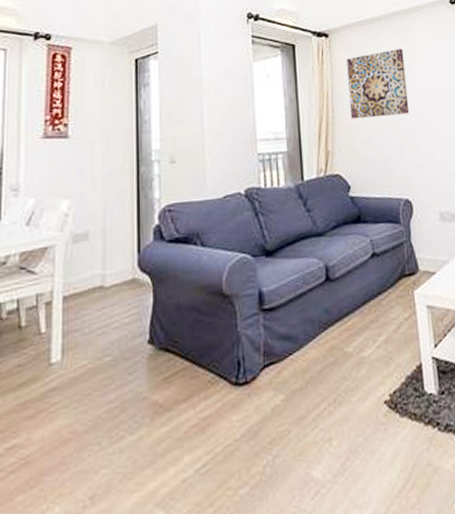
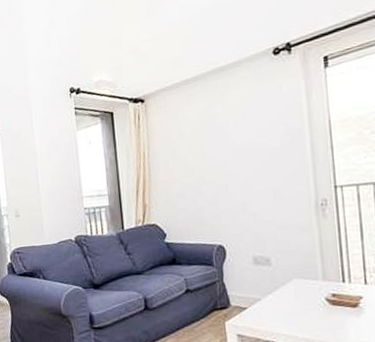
wall art: present [346,49,410,119] -> none [162,106,225,176]

